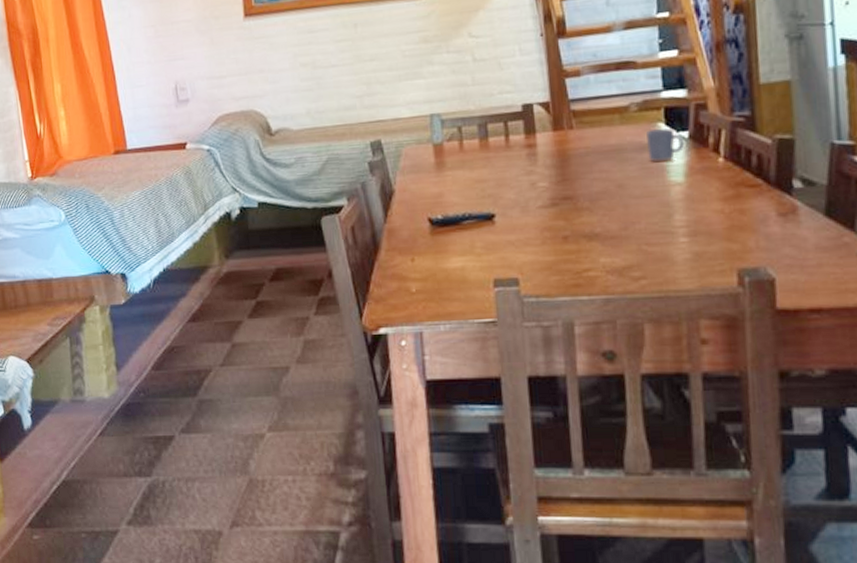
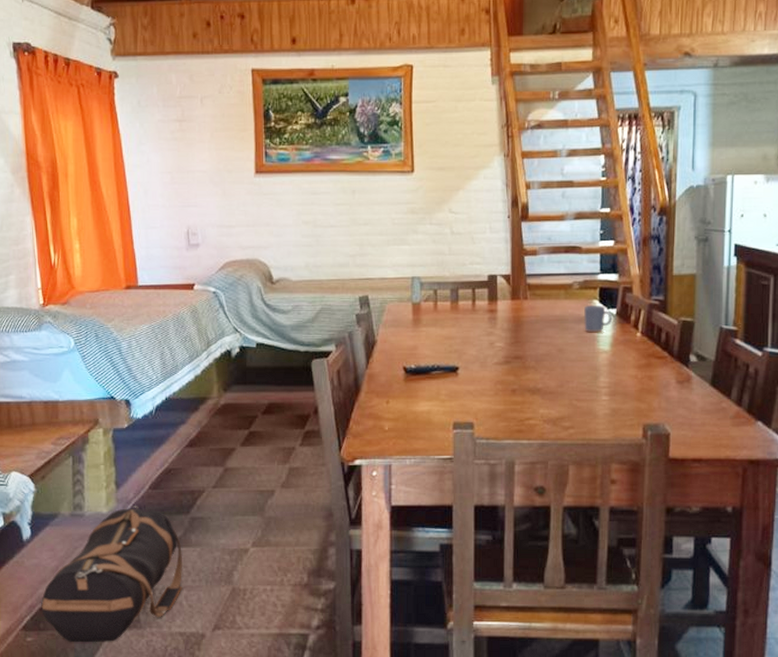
duffel bag: none [46,389,194,541] -> present [41,506,183,643]

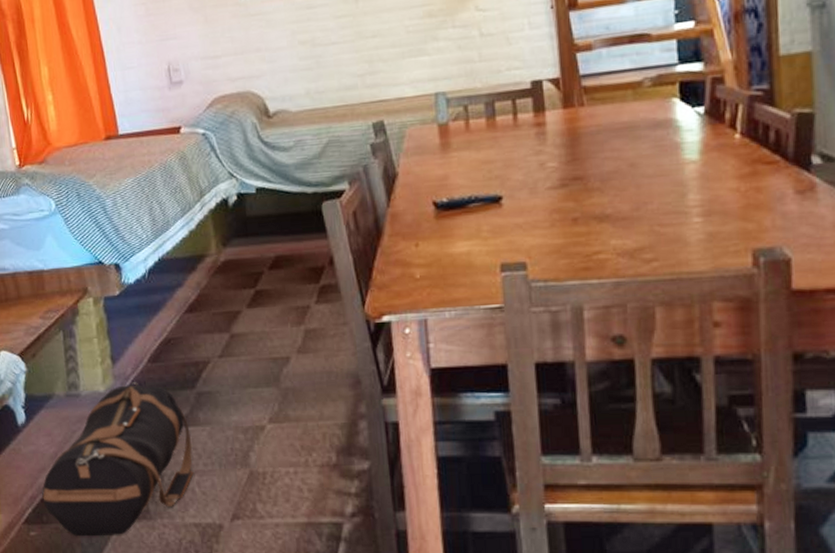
mug: present [583,305,613,333] -> none [660,104,700,140]

